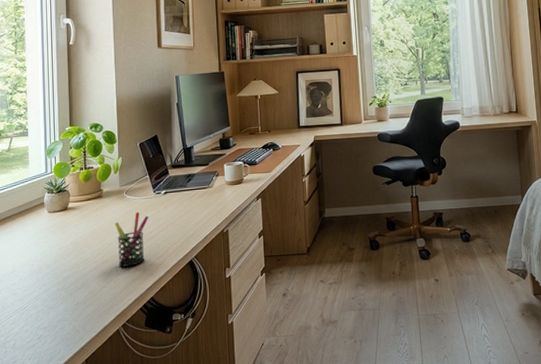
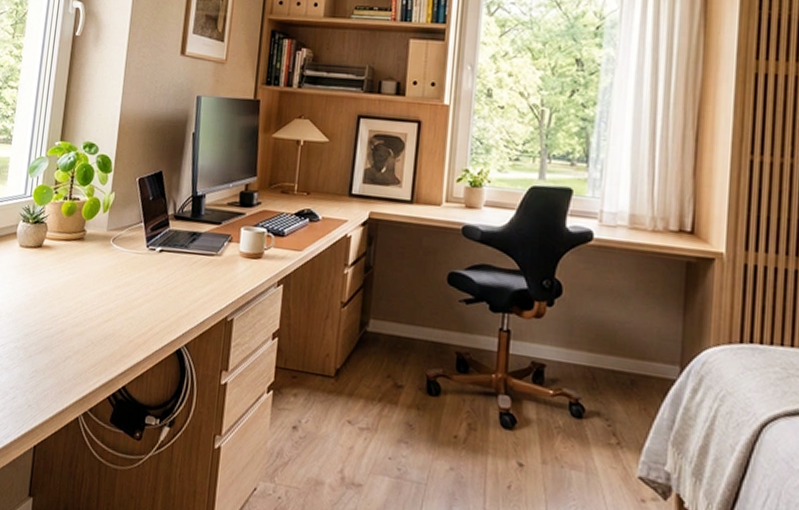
pen holder: present [114,212,149,267] -> none [91,268,136,339]

